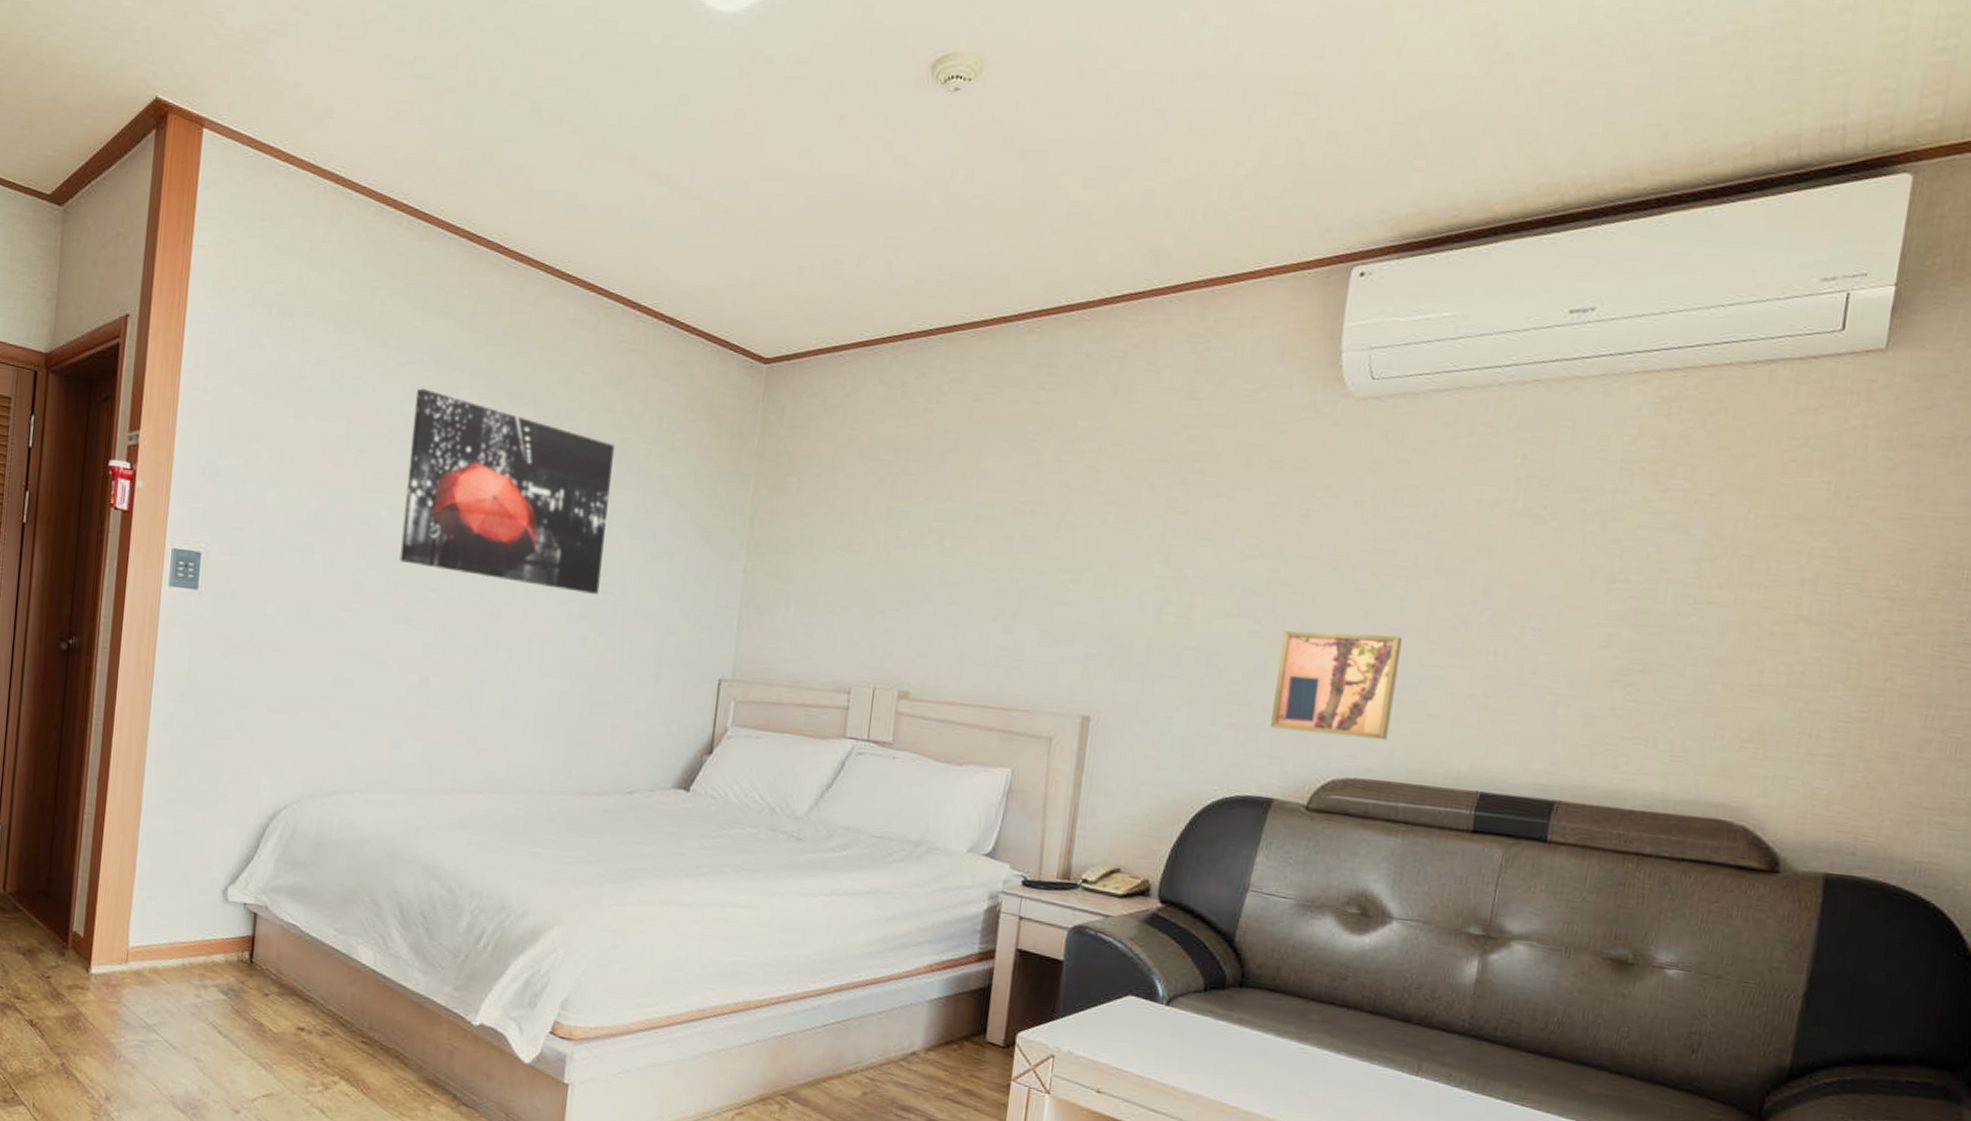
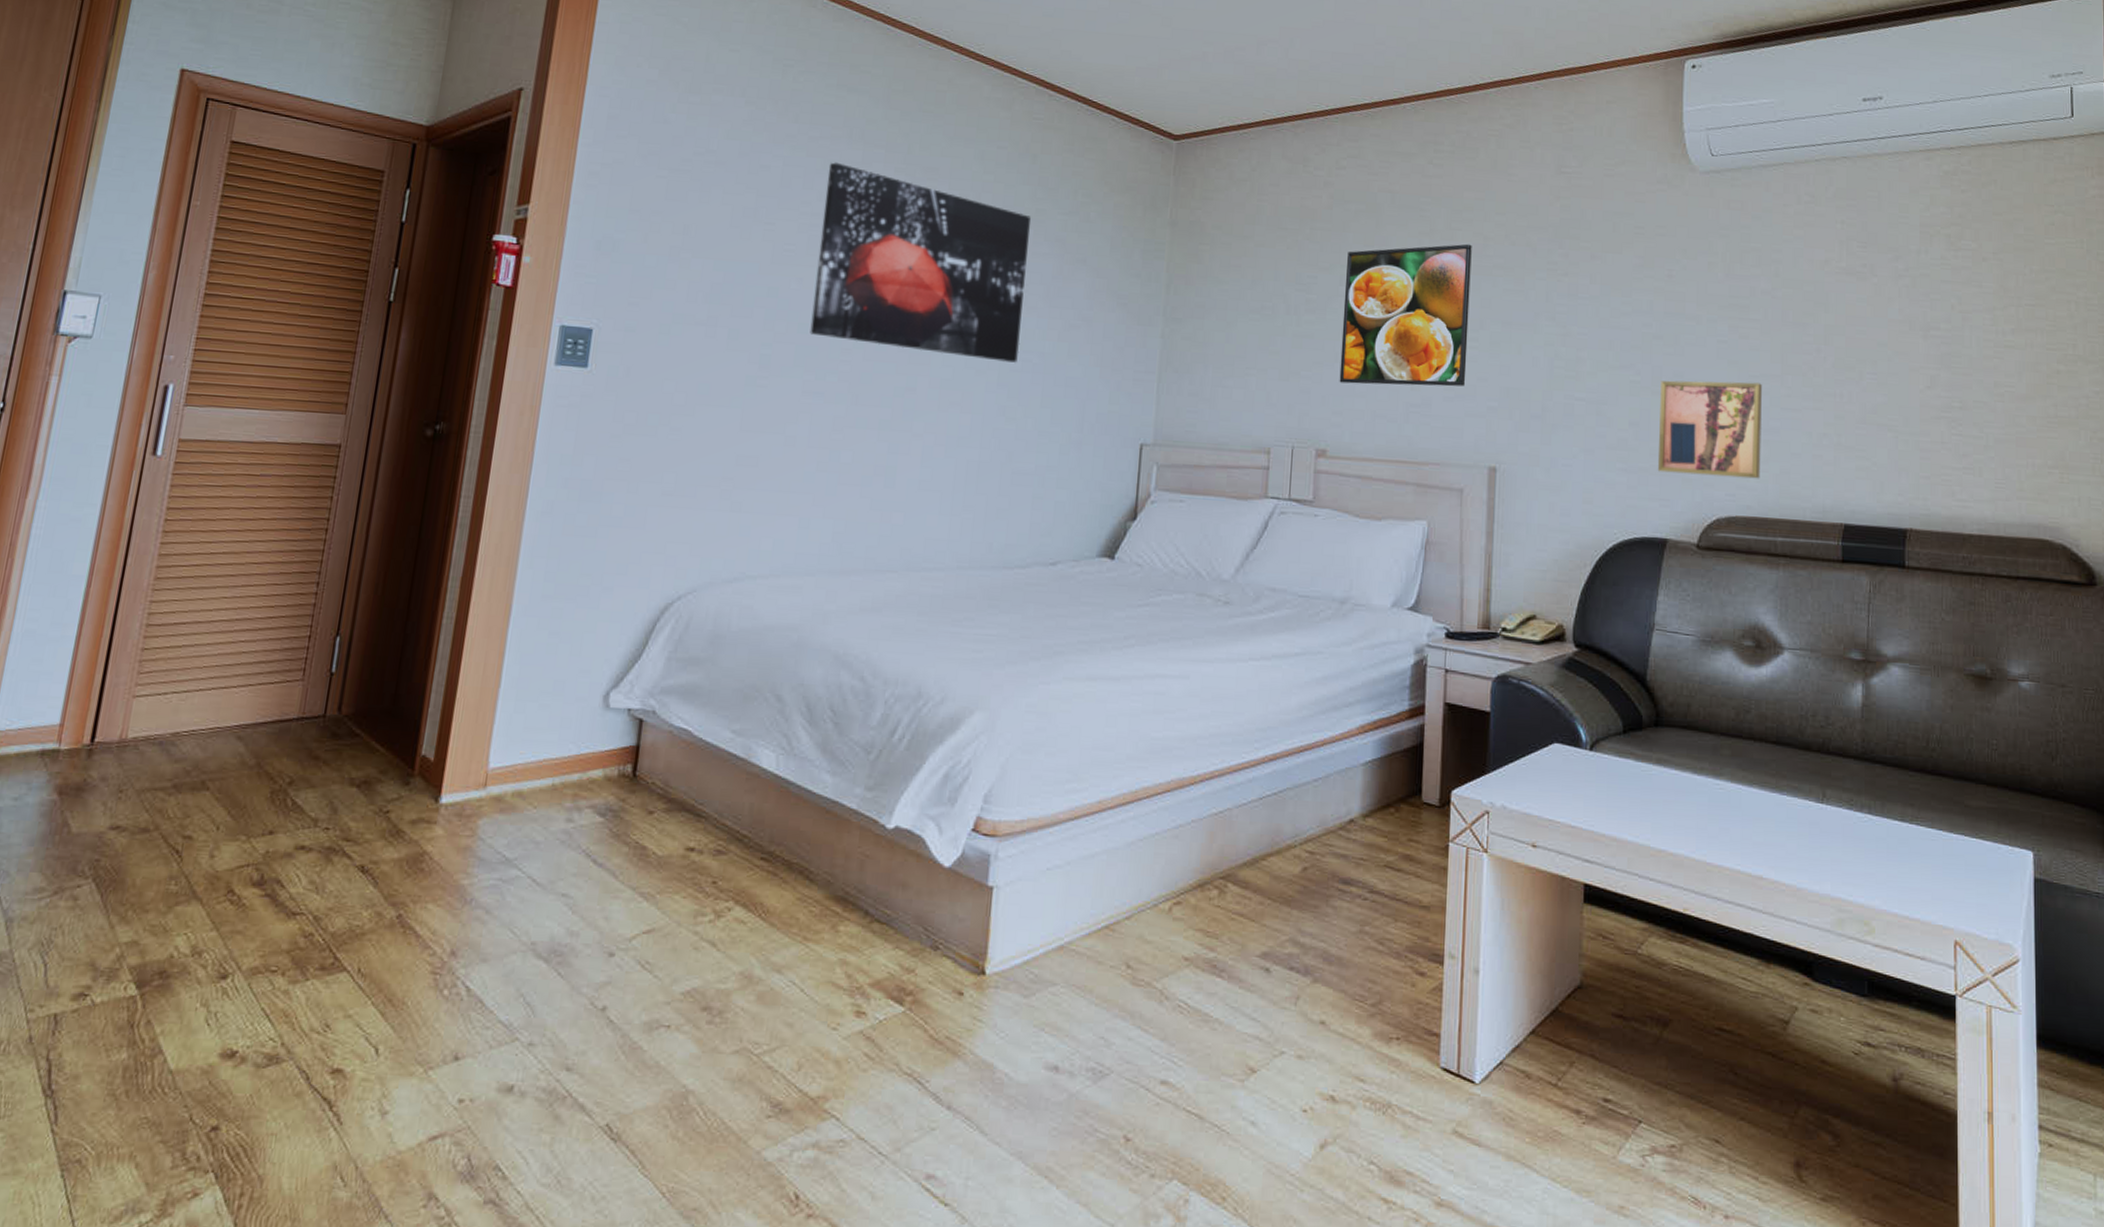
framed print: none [927,477,1082,631] -> present [1339,243,1472,387]

